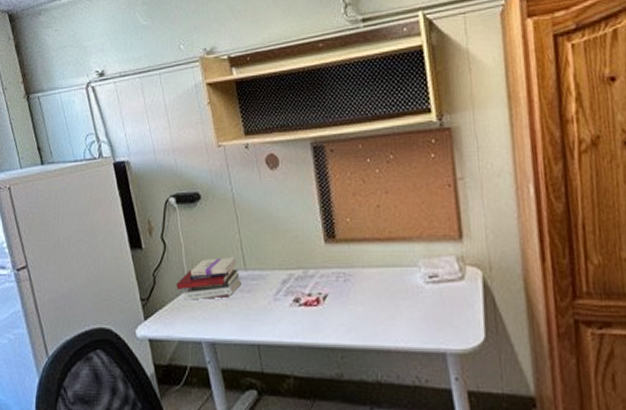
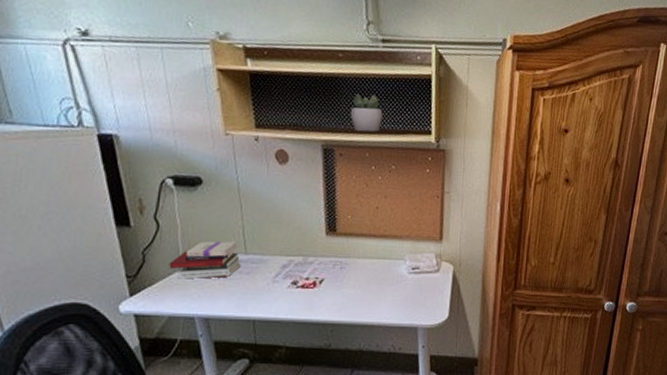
succulent plant: none [337,79,372,123] -> present [350,94,383,132]

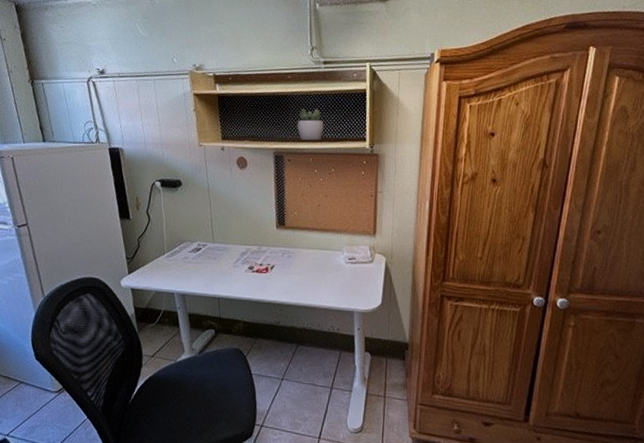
books: present [169,241,241,279] -> none [156,231,210,262]

